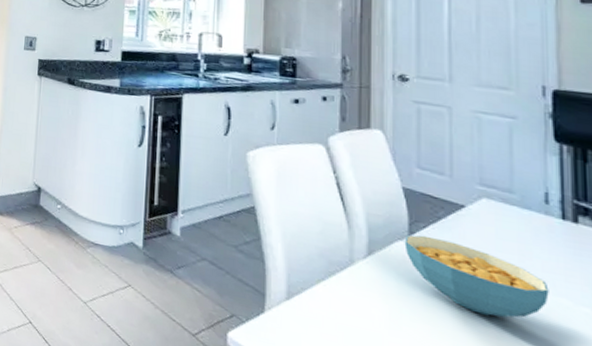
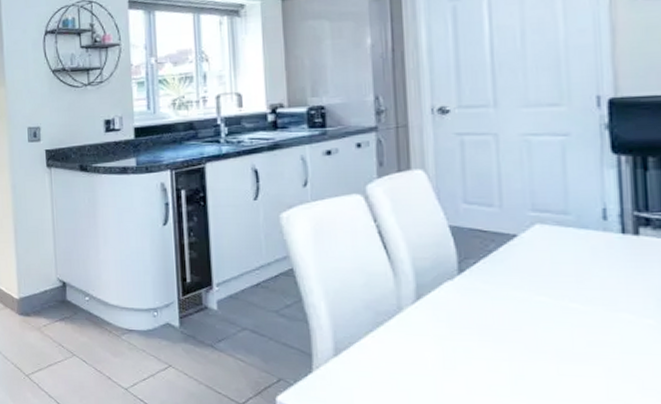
cereal bowl: present [404,234,549,318] -> none [454,271,610,342]

